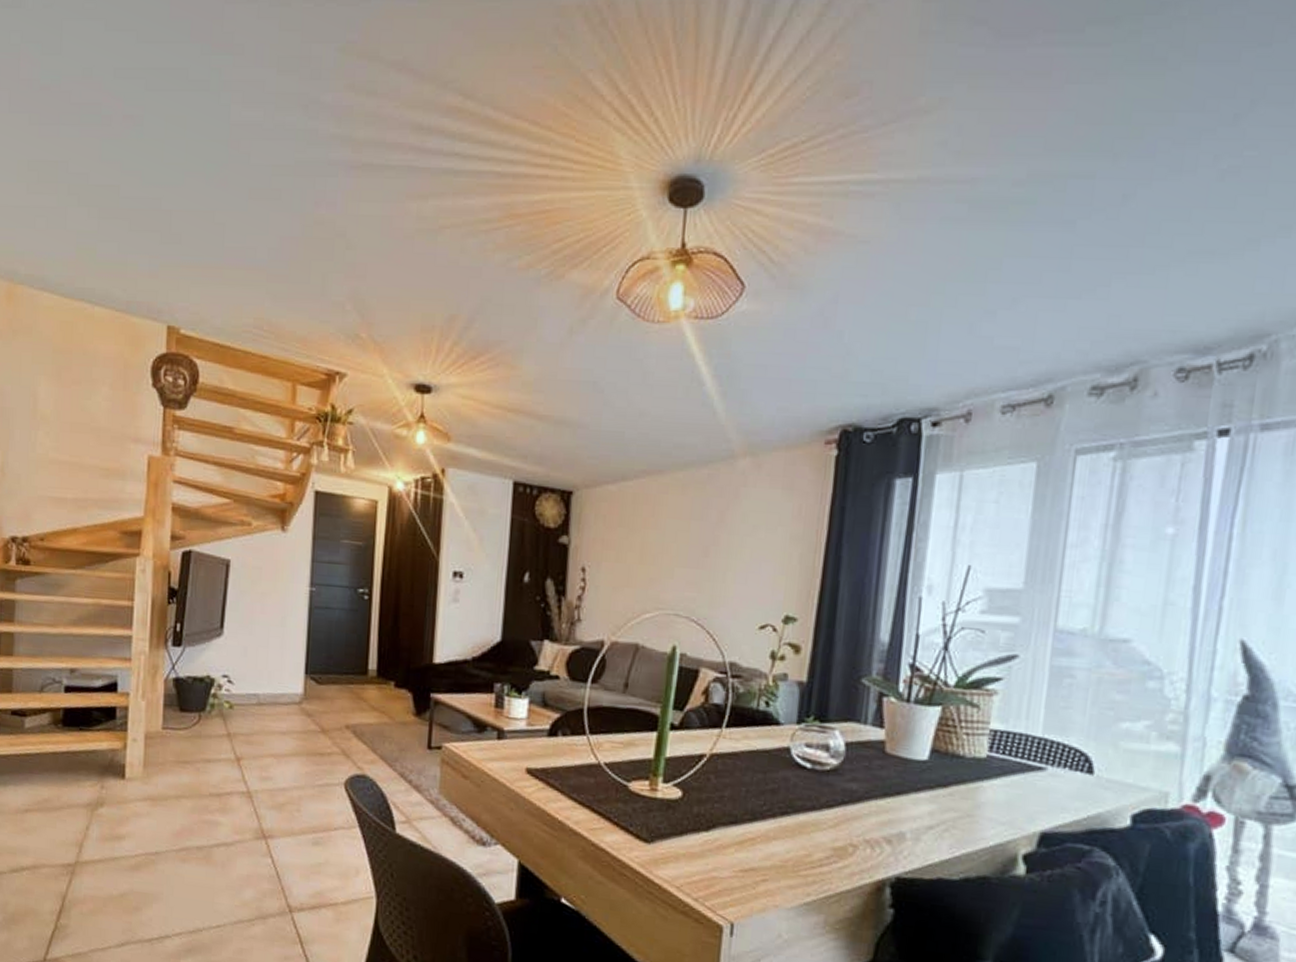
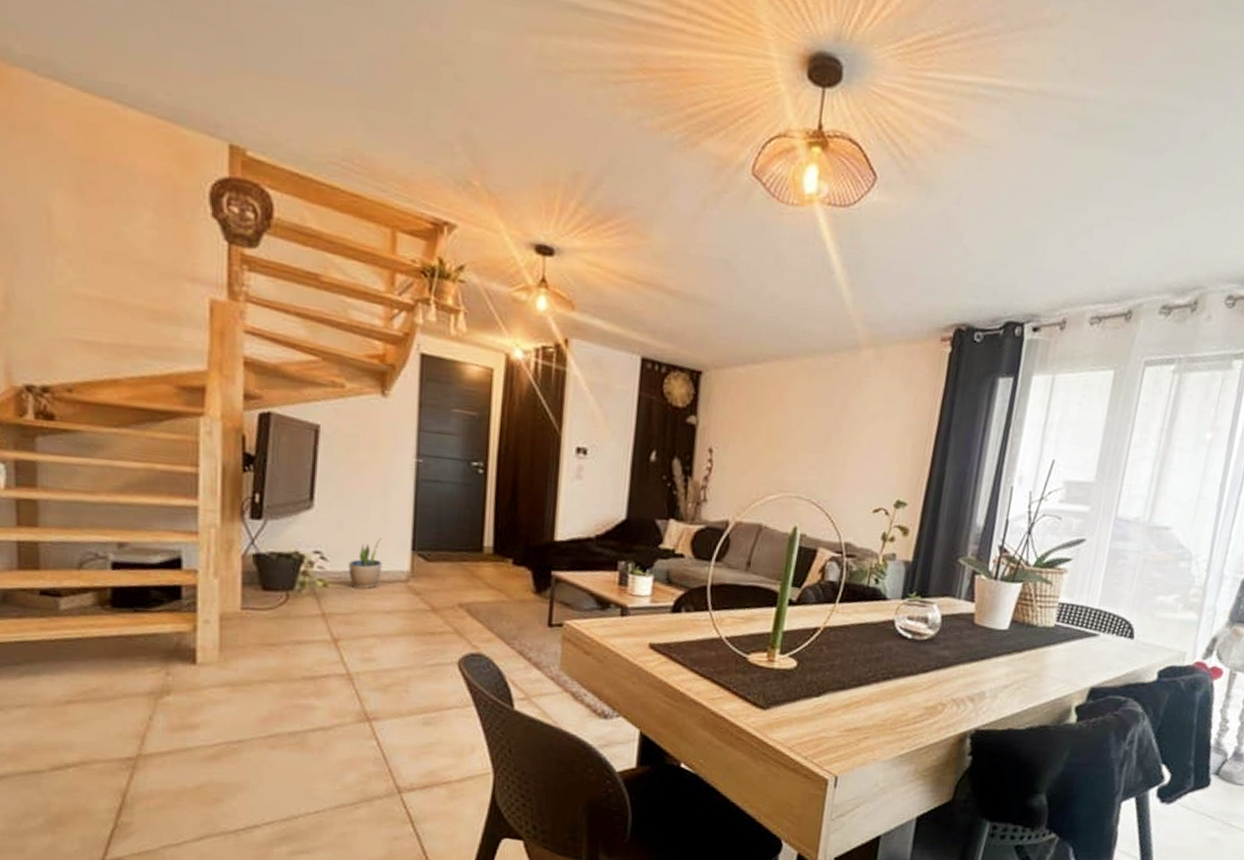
potted plant: none [251,662,279,711] -> present [348,537,382,590]

